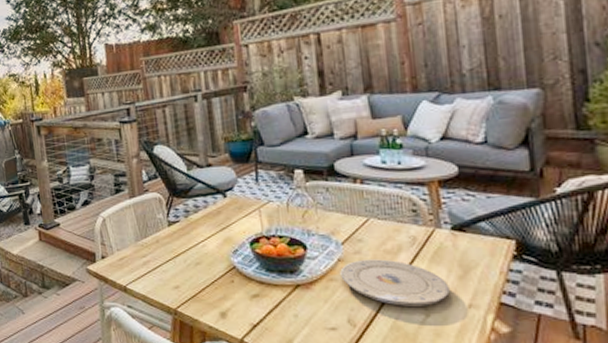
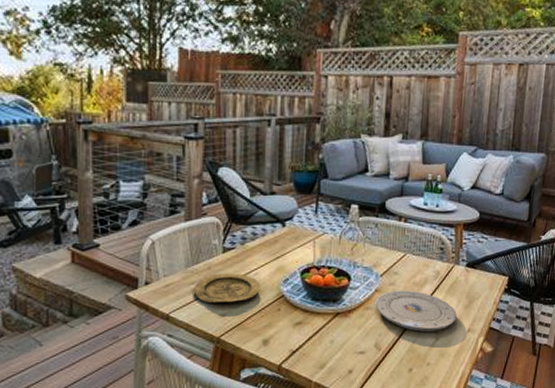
plate: none [145,245,210,274] -> present [193,273,260,302]

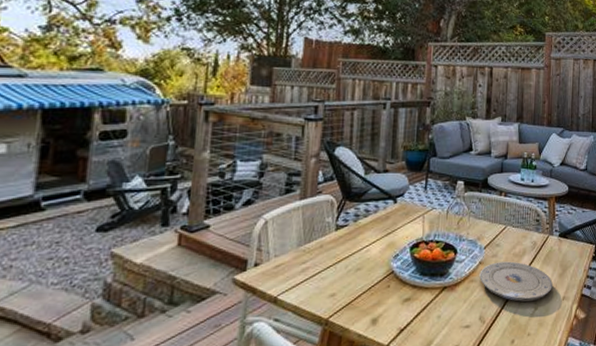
plate: present [193,273,260,302] -> none [304,250,371,282]

